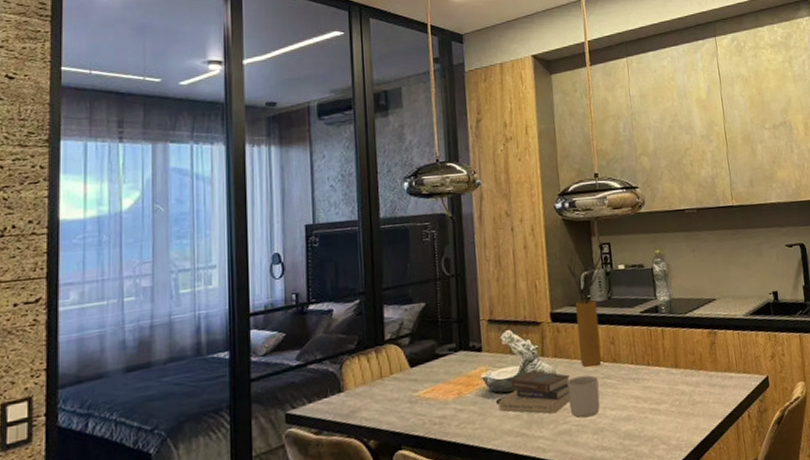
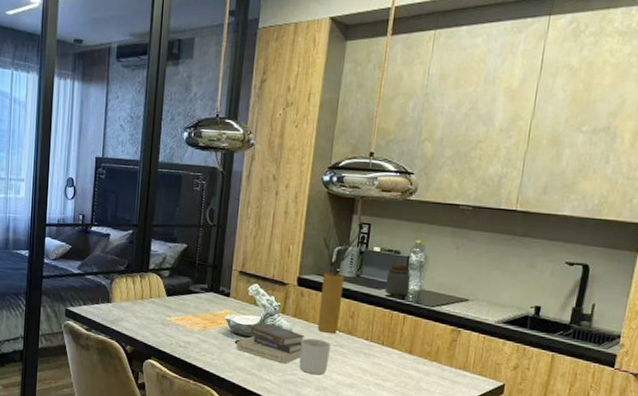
jar: none [636,276,661,311] -> present [384,263,411,296]

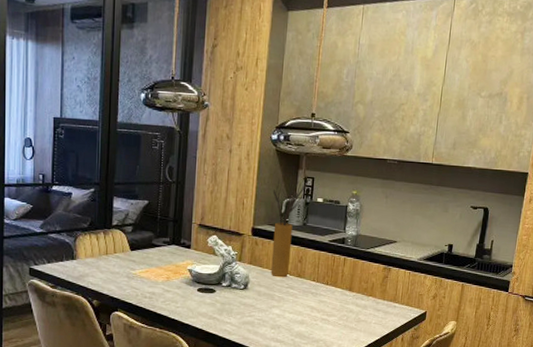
books: present [236,324,304,364] -> none [198,272,260,307]
mug: present [299,338,331,375] -> none [255,283,283,315]
jar: present [384,263,411,296] -> none [327,212,349,241]

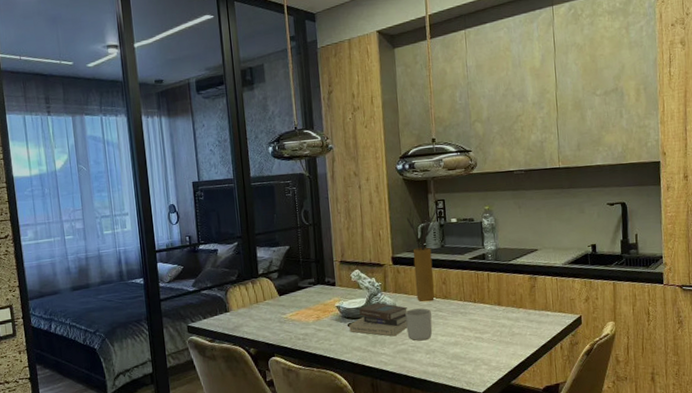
books: none [198,272,260,307] -> present [349,303,408,337]
mug: none [255,283,283,315] -> present [405,308,433,341]

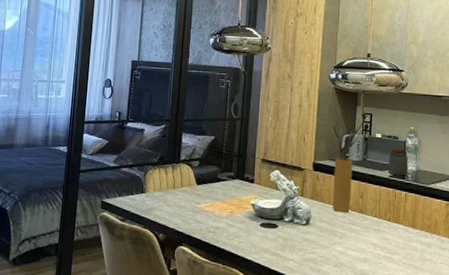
books: present [349,303,408,337] -> none [261,207,321,244]
mug: present [405,308,433,341] -> none [318,218,345,252]
jar: none [466,229,488,258] -> present [387,147,409,176]

